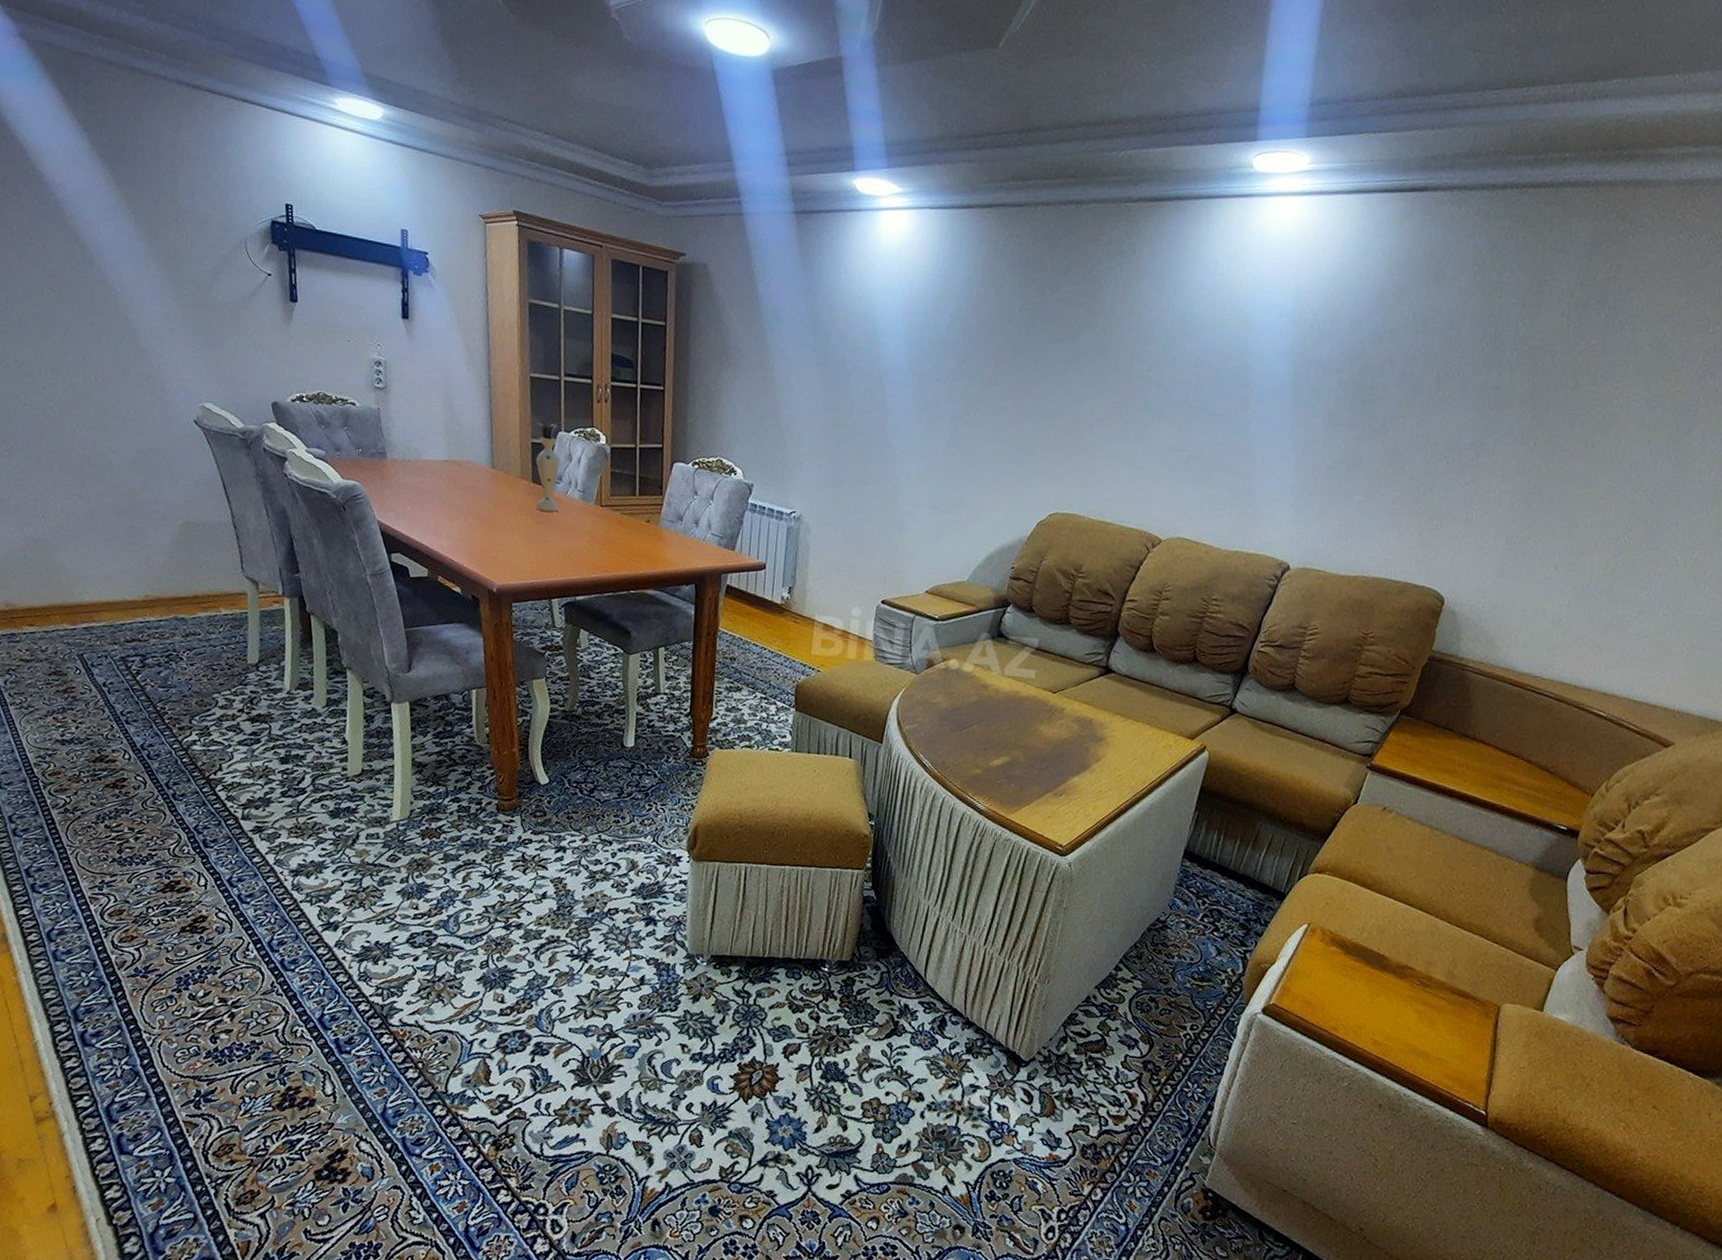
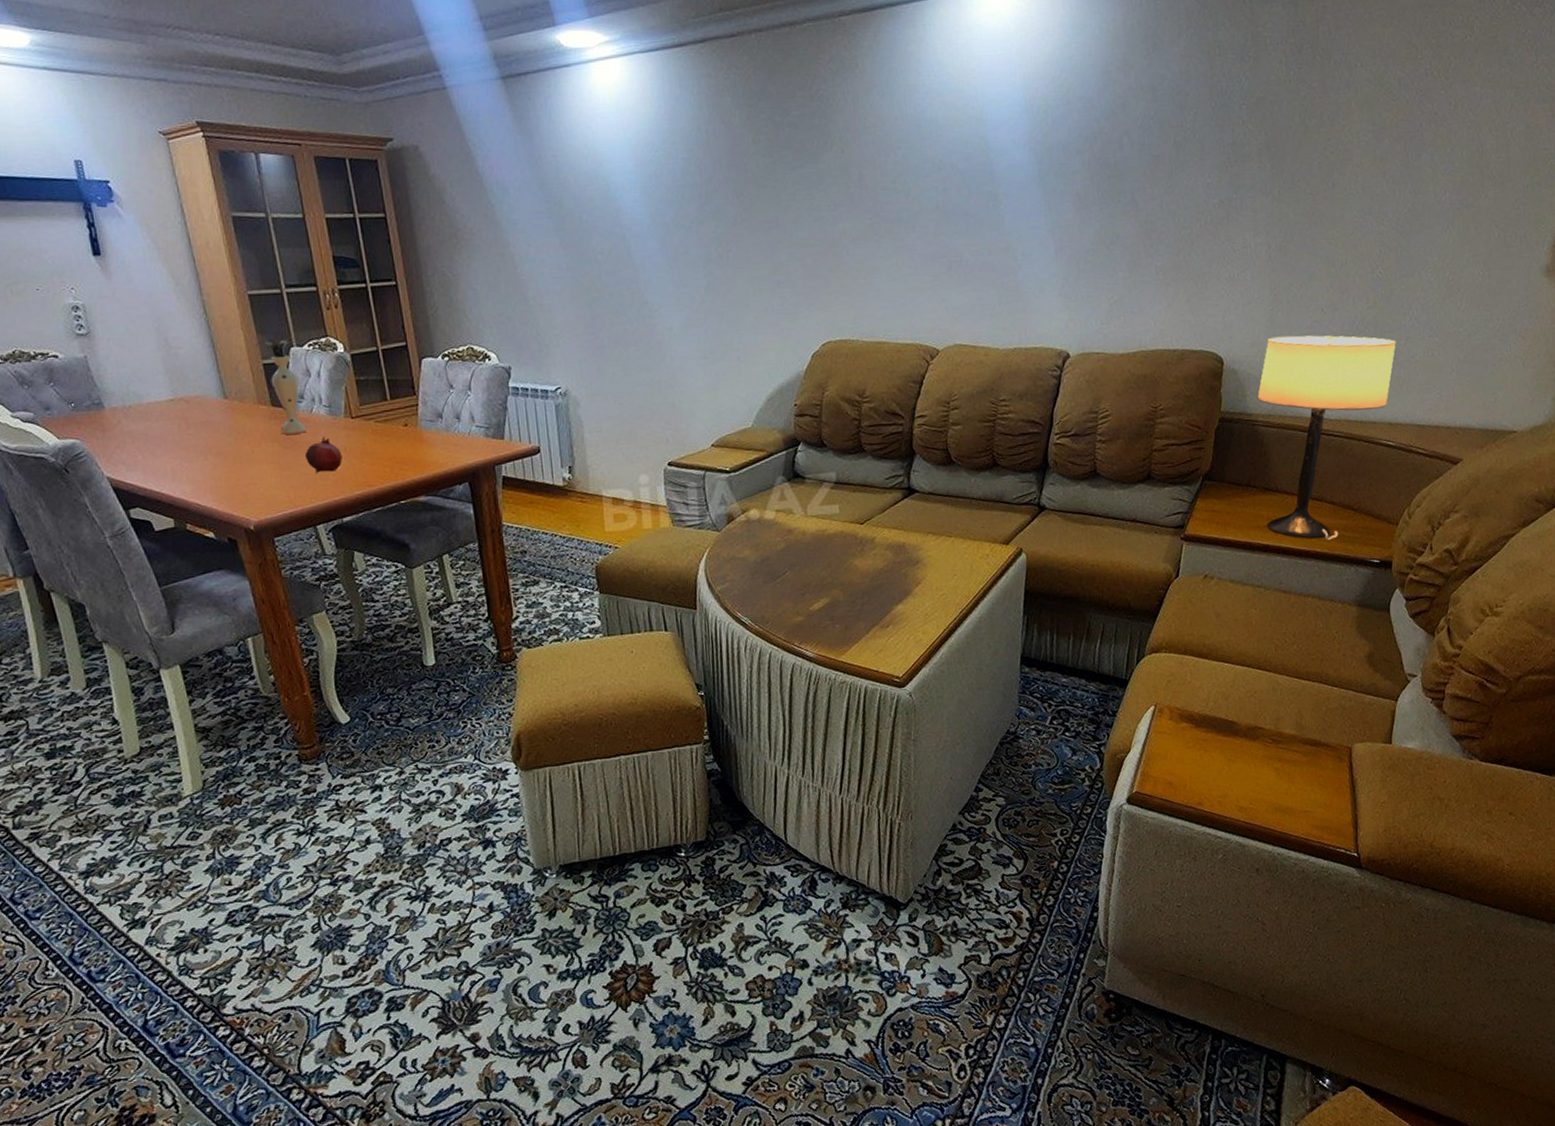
fruit: none [553,518,586,552] -> present [304,436,343,473]
table lamp: none [1455,586,1628,798] -> present [1257,335,1396,541]

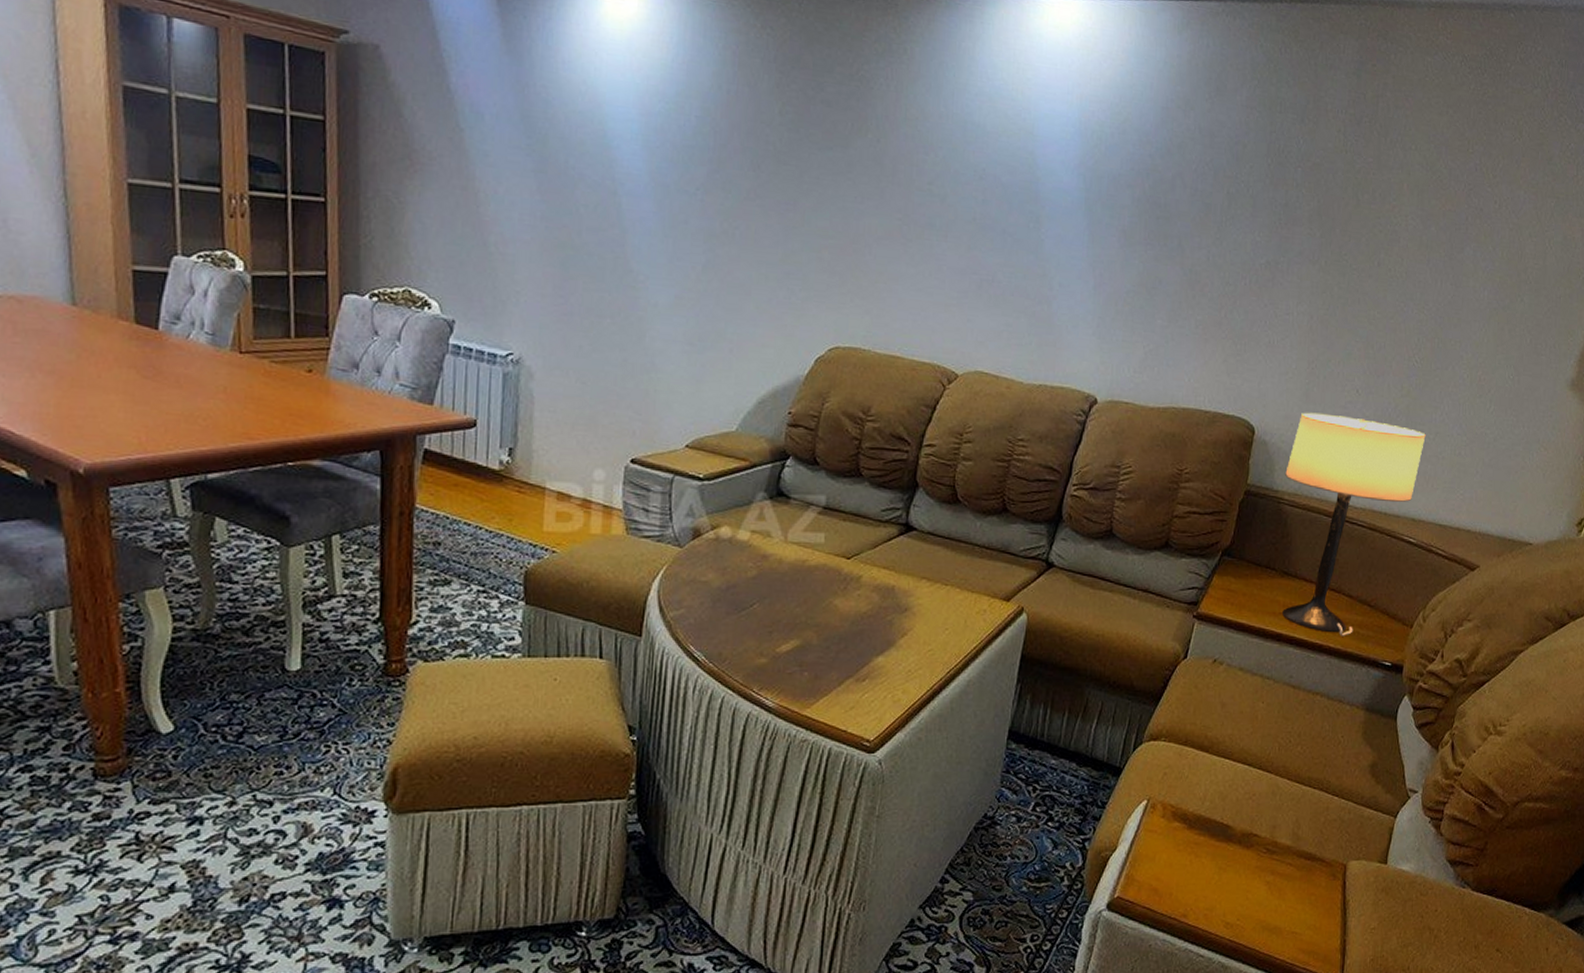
vase: present [255,336,308,435] -> none [126,237,188,362]
fruit: present [304,436,343,473] -> none [169,369,220,415]

